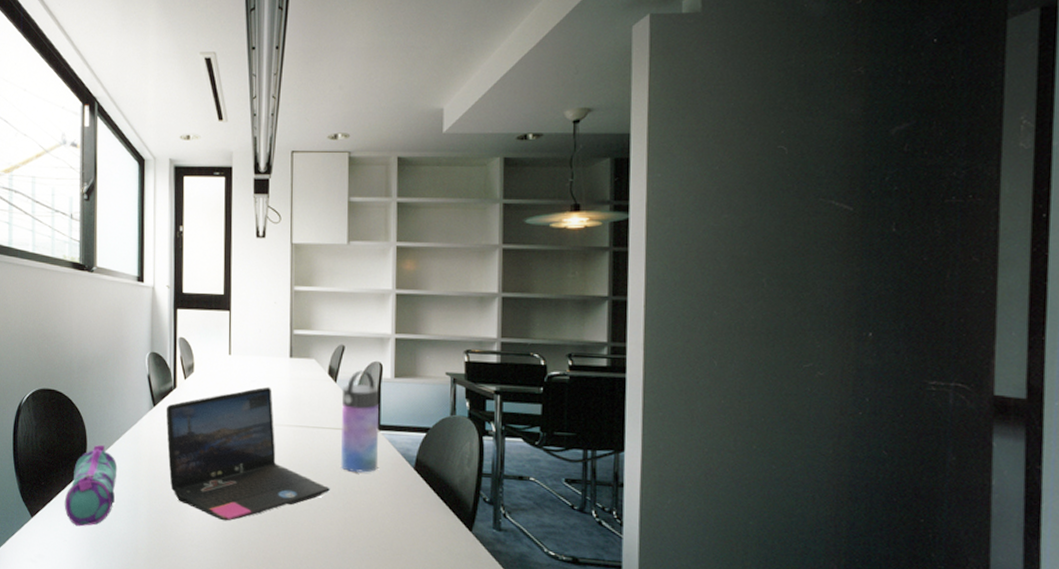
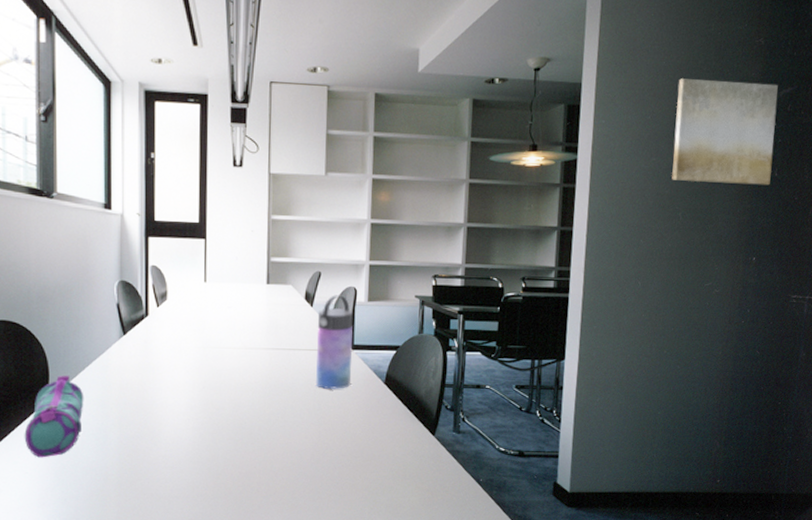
laptop: present [166,386,330,521] -> none [137,312,305,442]
wall art: none [750,120,889,244] -> present [672,78,778,186]

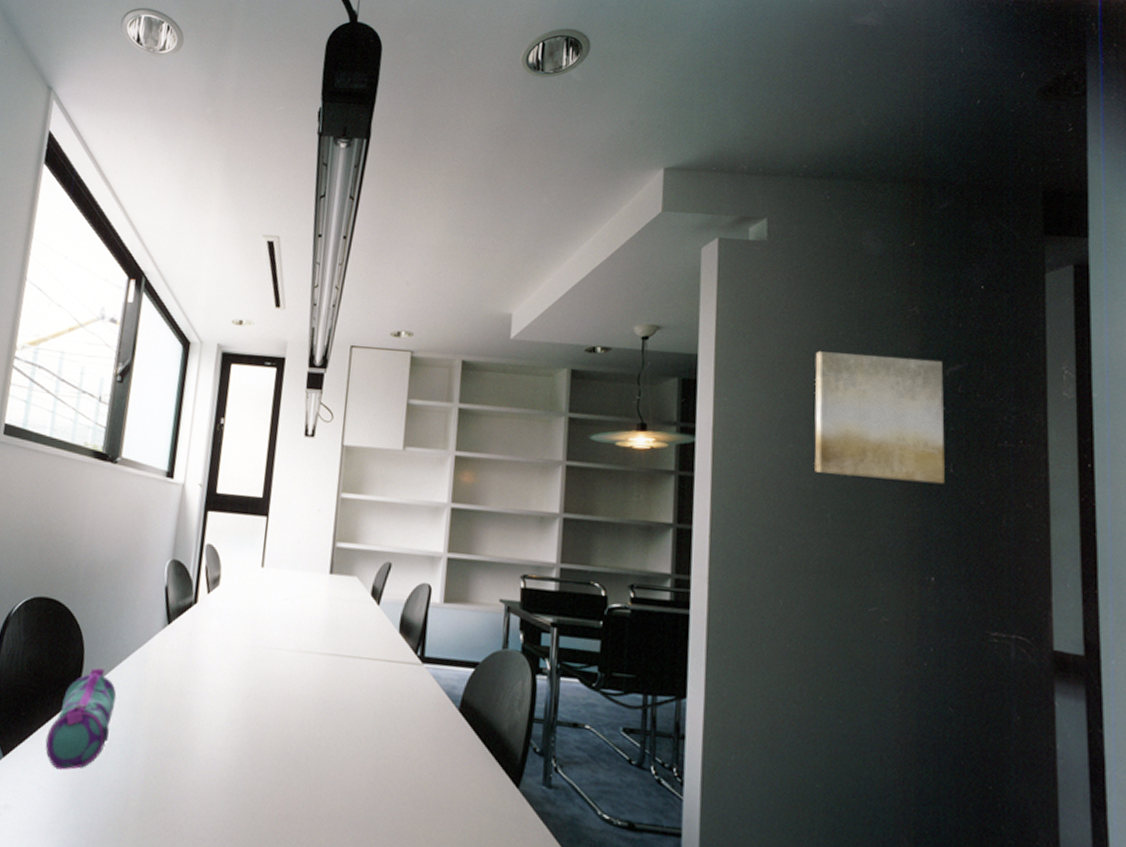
water bottle: present [316,295,353,389] -> none [377,592,426,714]

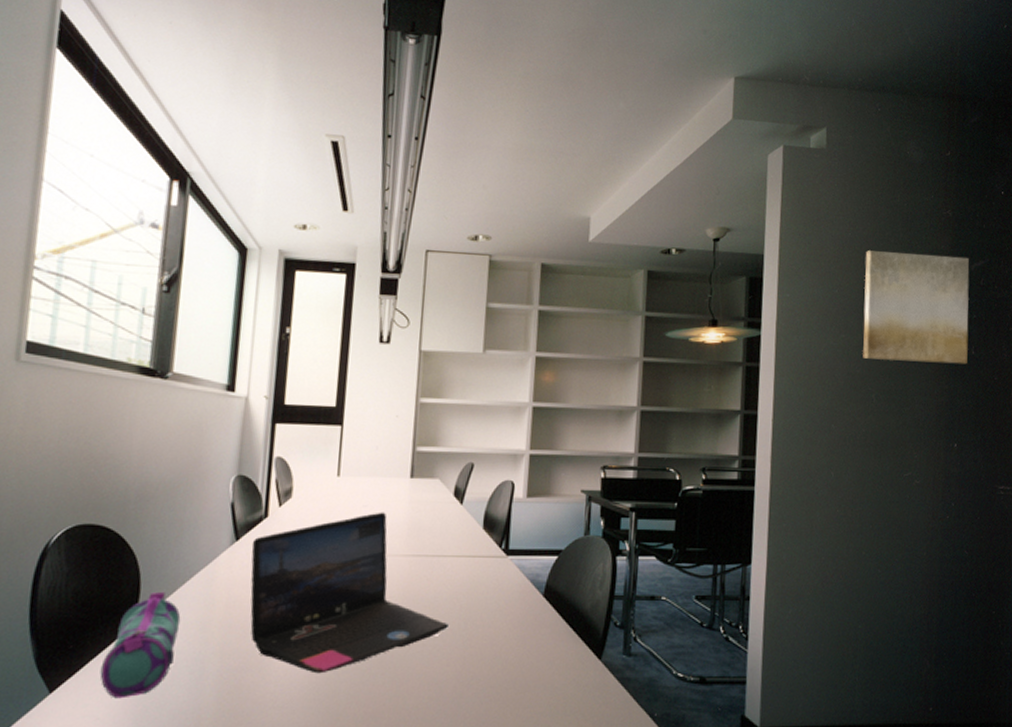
laptop: none [177,606,363,768] -> present [250,512,448,674]

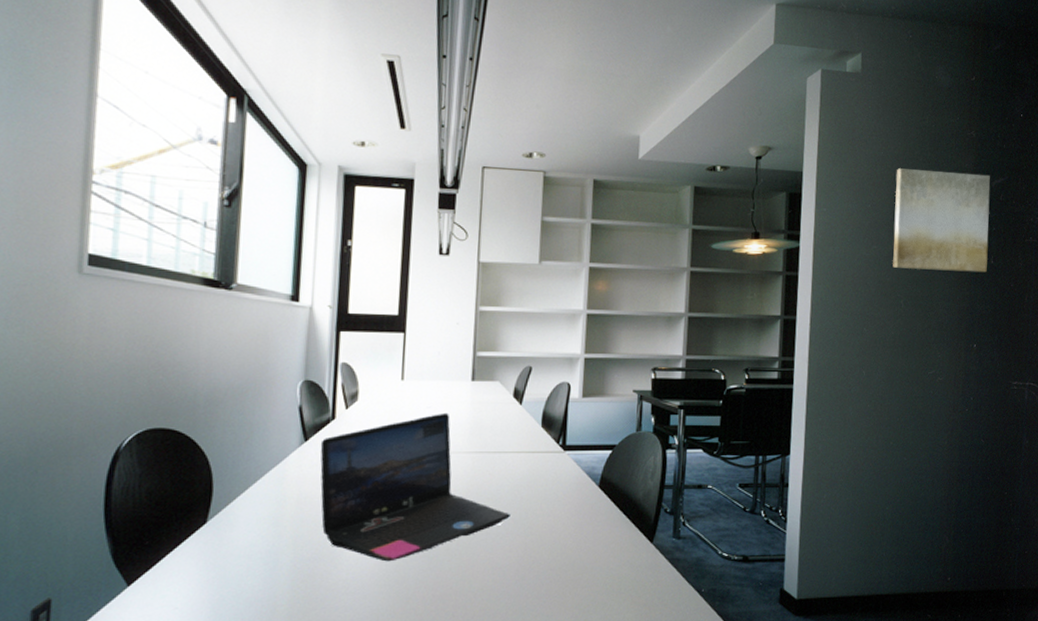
pencil case: present [100,591,181,699] -> none [176,489,254,589]

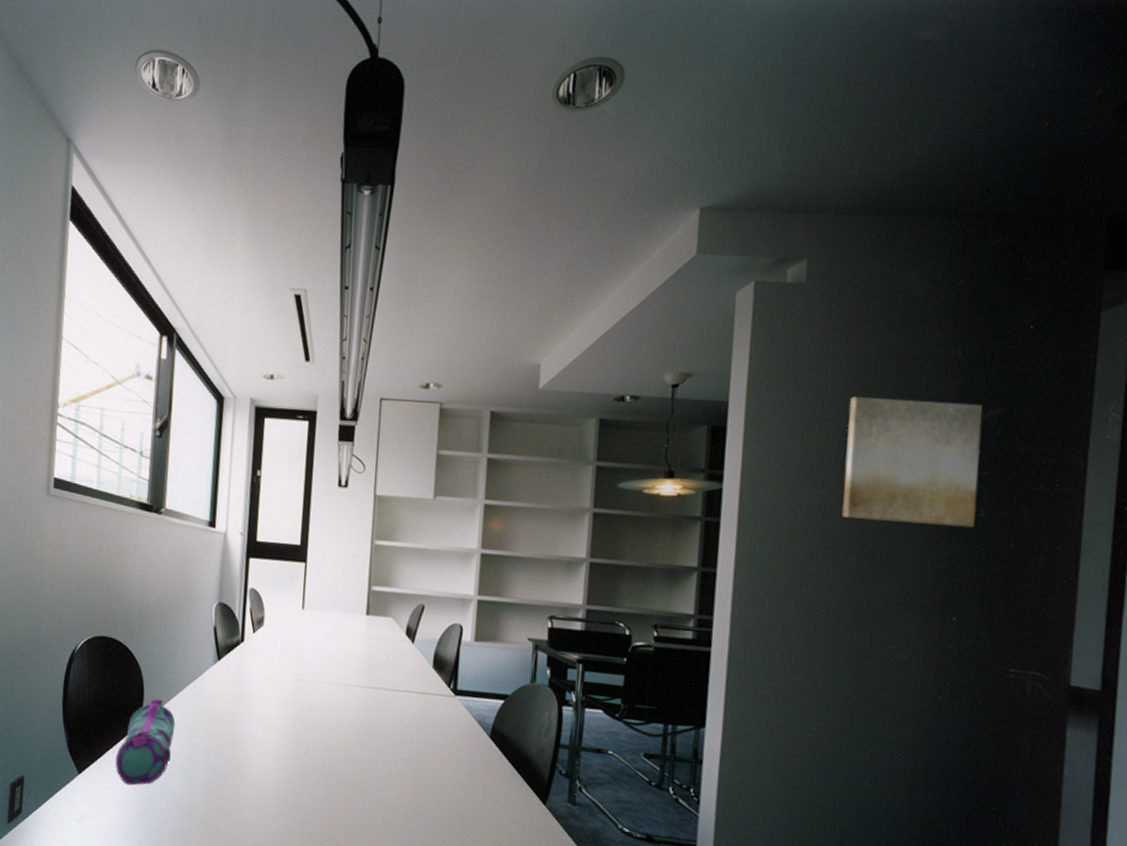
pencil case: none [176,489,254,589] -> present [115,698,176,786]
laptop: present [320,412,510,562] -> none [230,644,401,785]

